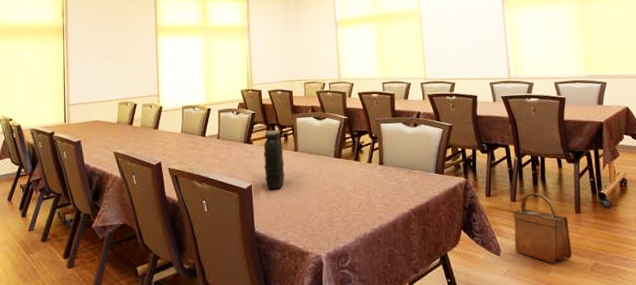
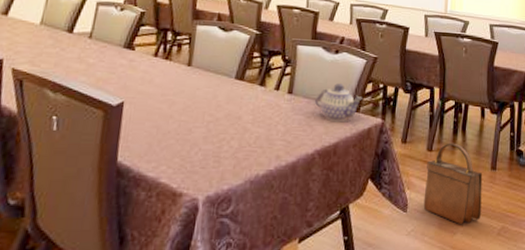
water jug: present [263,130,285,190] -> none [142,36,174,111]
teapot: none [402,151,446,185] -> present [314,82,364,123]

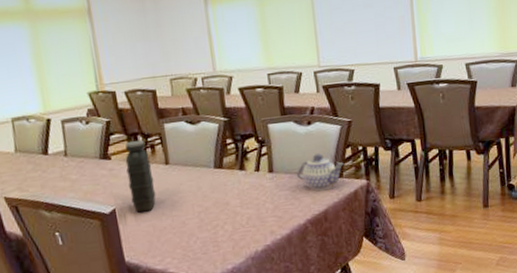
water jug: none [142,36,174,111] -> present [125,140,156,213]
handbag: present [423,143,483,225] -> none [418,189,478,263]

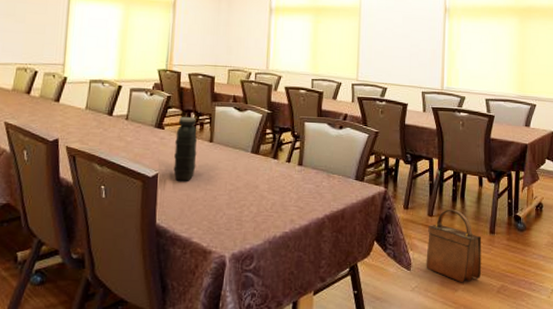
teapot: present [296,152,345,191] -> none [322,155,367,191]
handbag: none [418,189,478,263] -> present [426,209,482,283]

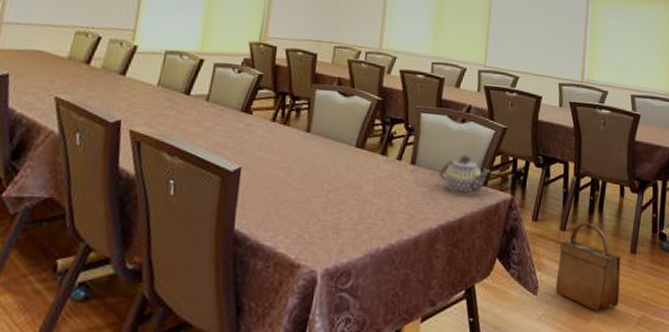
water jug: present [173,117,198,181] -> none [260,100,292,178]
teapot: none [322,155,367,191] -> present [438,154,492,197]

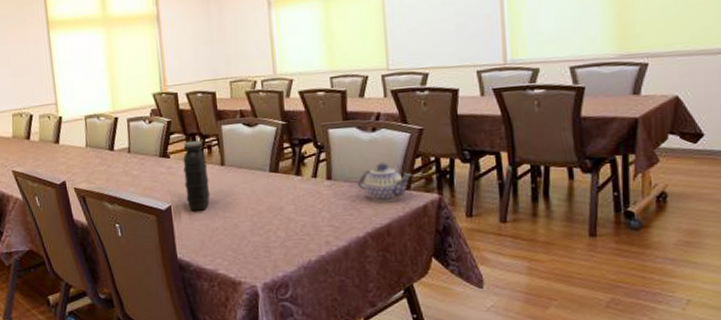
water jug: none [260,100,292,178] -> present [183,141,211,211]
handbag: present [555,222,621,312] -> none [501,211,580,299]

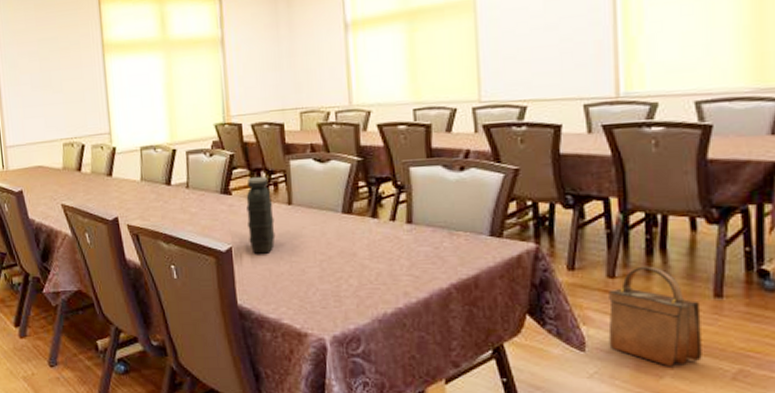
teapot: present [357,161,413,203] -> none [441,204,506,251]
handbag: none [501,211,580,299] -> present [608,266,702,367]

